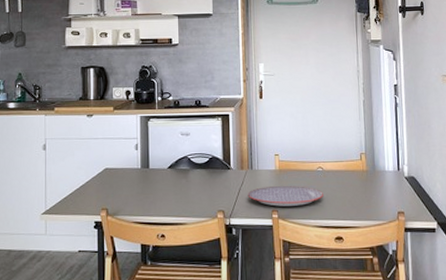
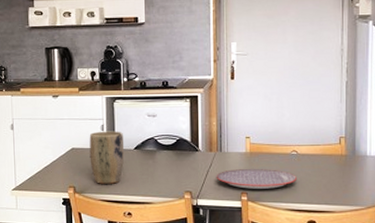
plant pot: none [123,150,158,205] -> present [89,131,124,184]

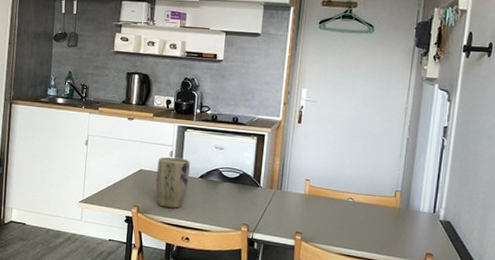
plate: present [216,168,297,189] -> none [273,208,350,232]

